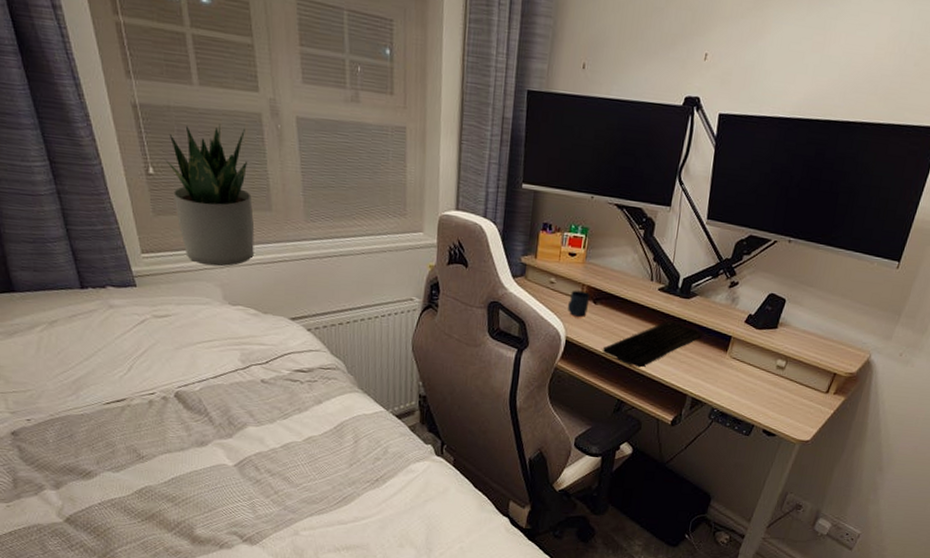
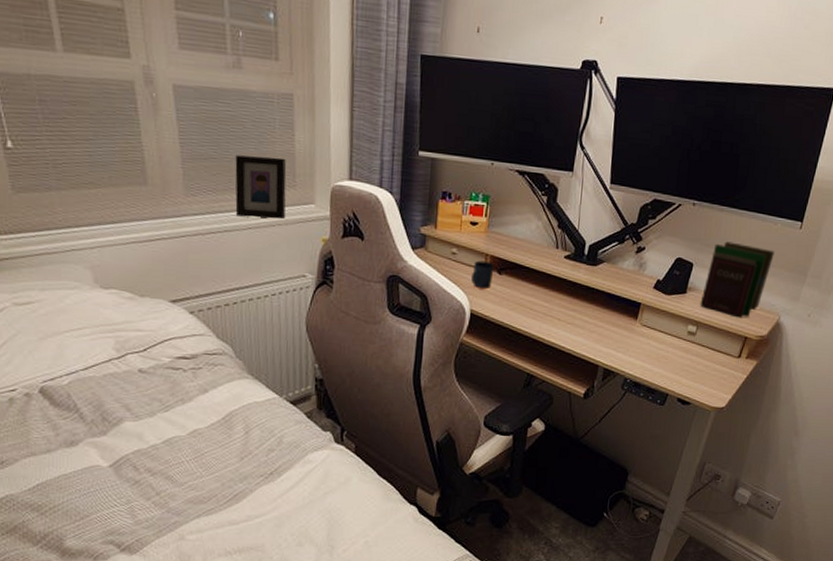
planter: present [165,124,255,267] -> none [26,93,129,247]
picture frame: none [350,184,398,246] -> present [235,155,287,220]
computer keyboard: present [602,320,704,368] -> none [509,289,613,339]
books: none [790,279,870,355] -> present [700,241,775,318]

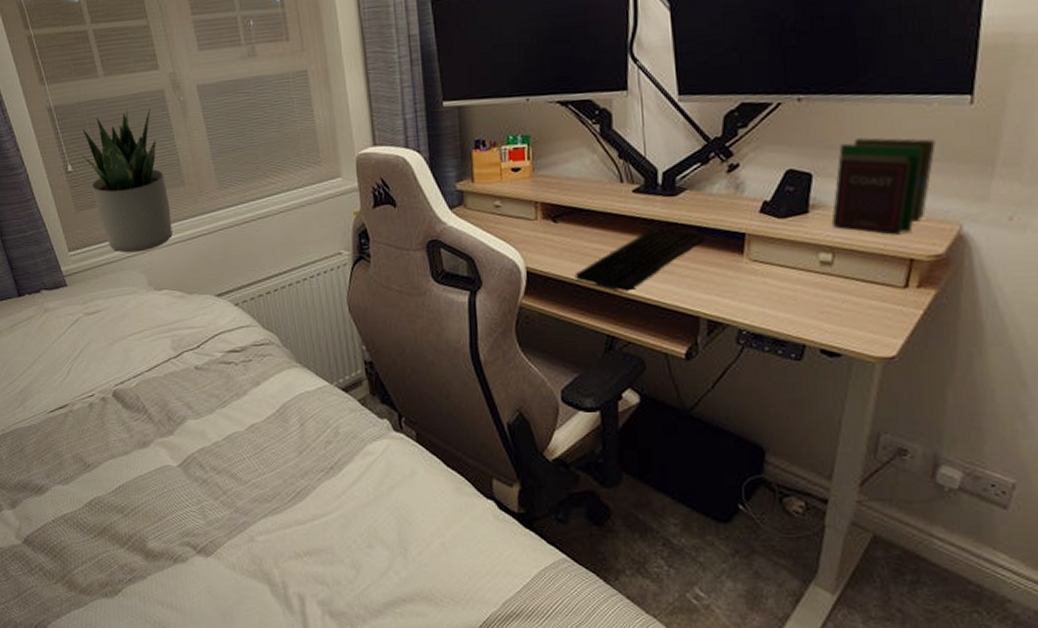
planter: none [26,93,129,247] -> present [81,108,173,254]
picture frame: present [235,155,287,220] -> none [260,135,315,202]
mug: present [470,260,495,290] -> none [520,209,548,243]
computer keyboard: none [509,289,613,339] -> present [574,226,705,292]

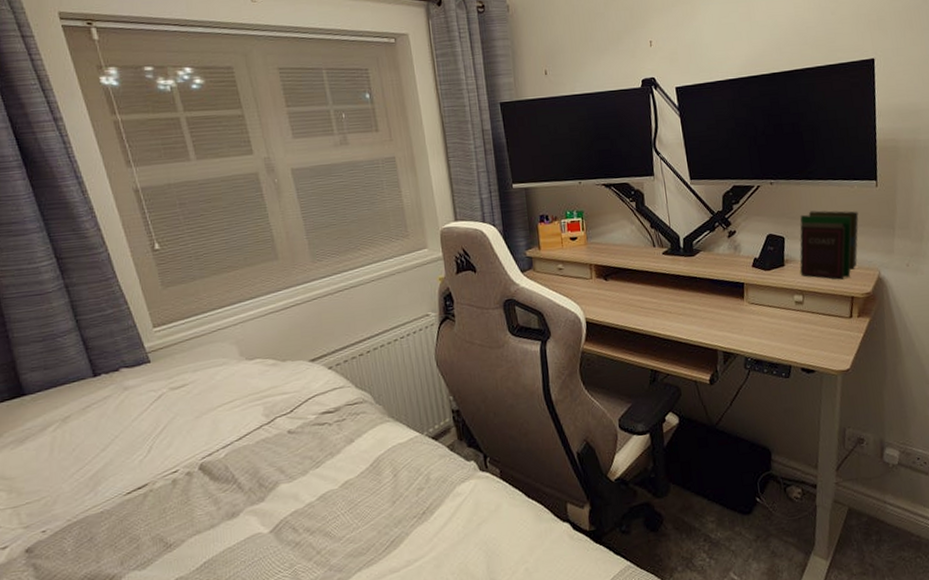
planter: present [81,108,173,254] -> none [170,189,266,327]
computer keyboard: present [574,226,705,292] -> none [623,280,717,334]

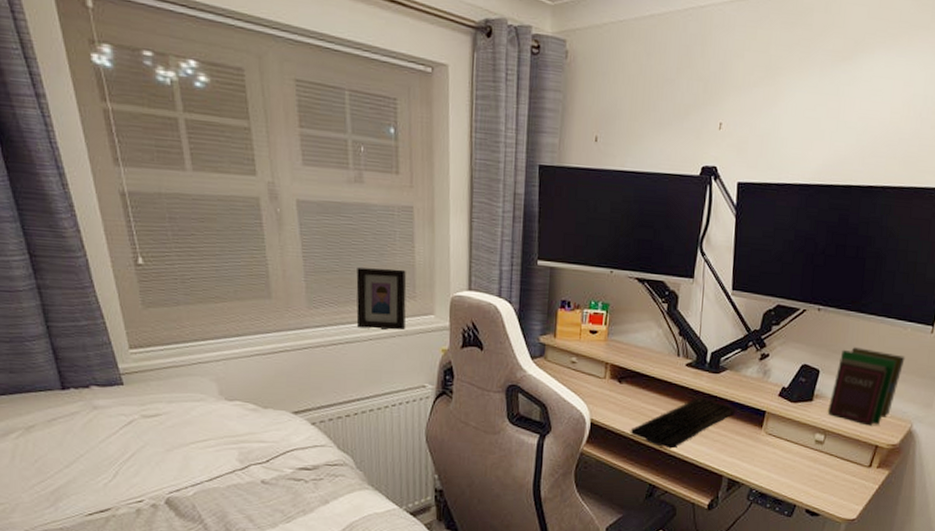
picture frame: none [352,213,404,272] -> present [356,267,407,331]
computer keyboard: none [623,280,717,334] -> present [630,397,736,449]

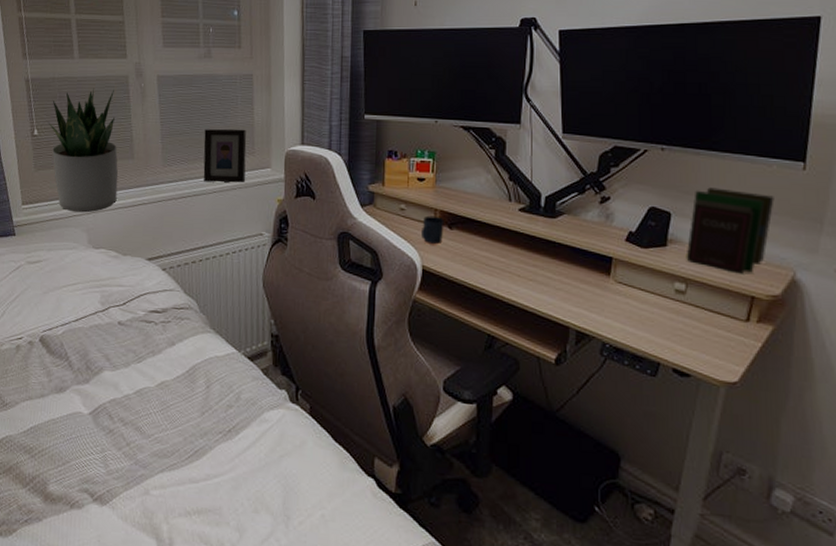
planter: none [156,210,253,360] -> present [48,88,119,213]
mug: none [590,369,615,399] -> present [420,215,444,245]
computer keyboard: present [630,397,736,449] -> none [463,243,578,297]

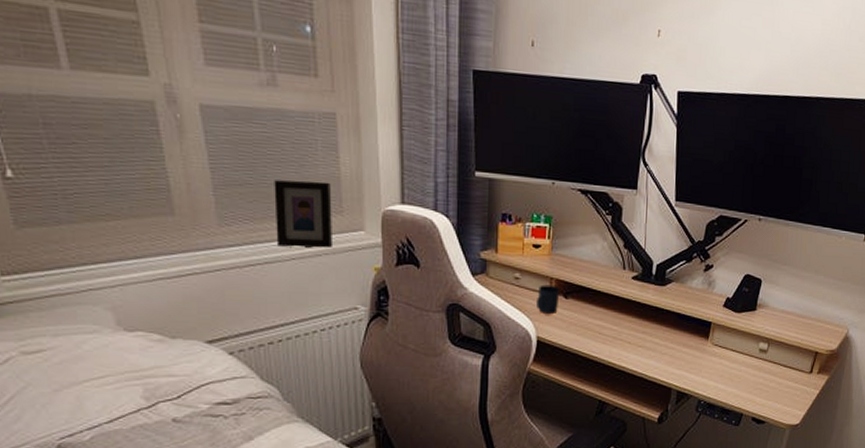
planter: present [48,88,119,213] -> none [28,114,154,286]
books: present [686,187,774,274] -> none [770,256,841,333]

